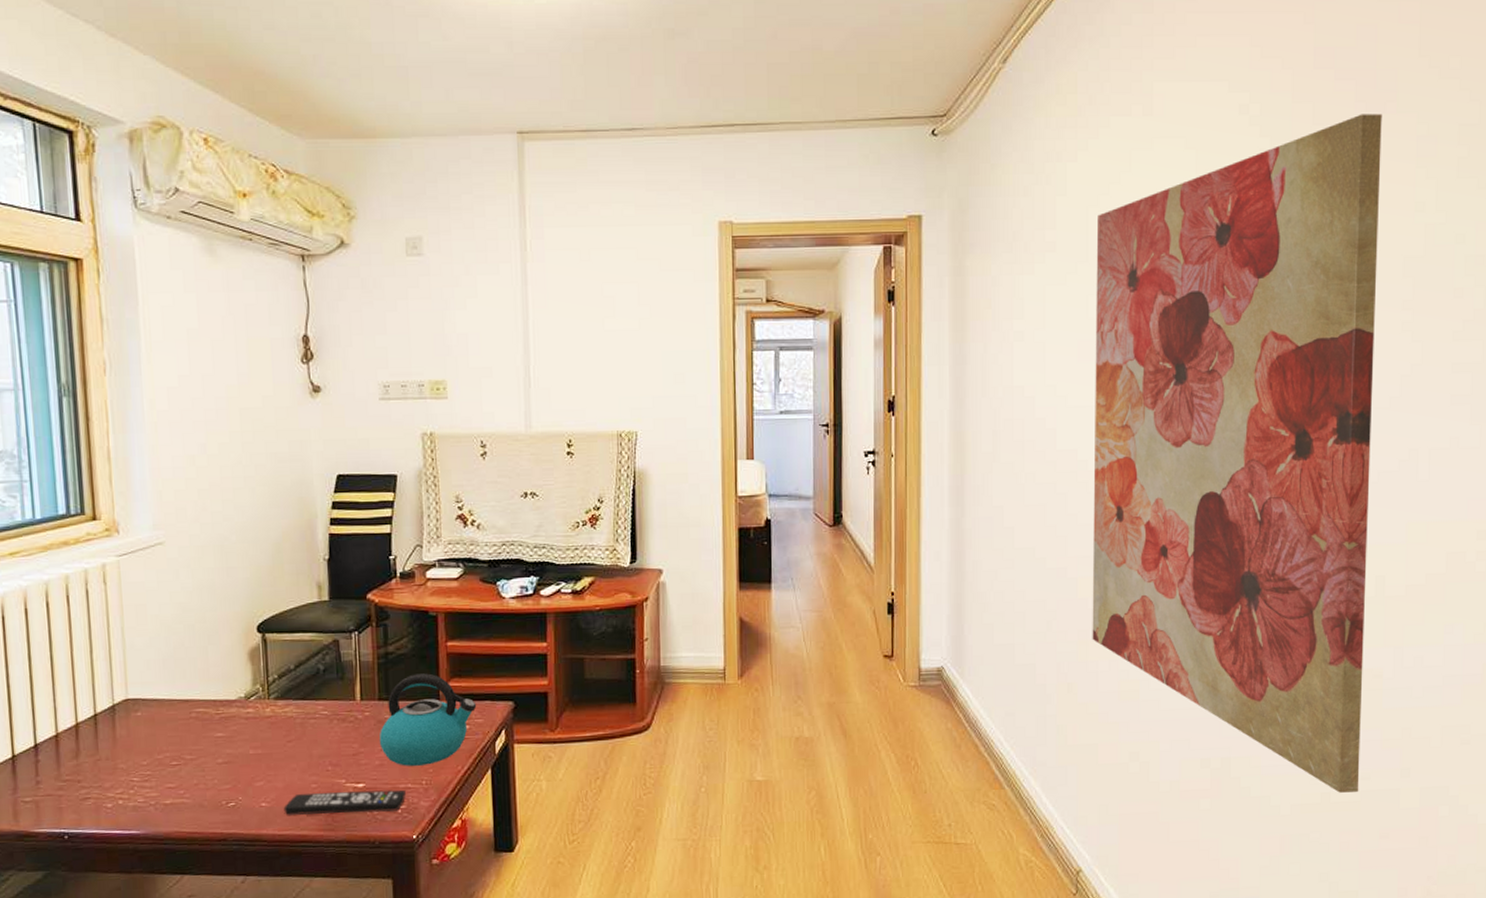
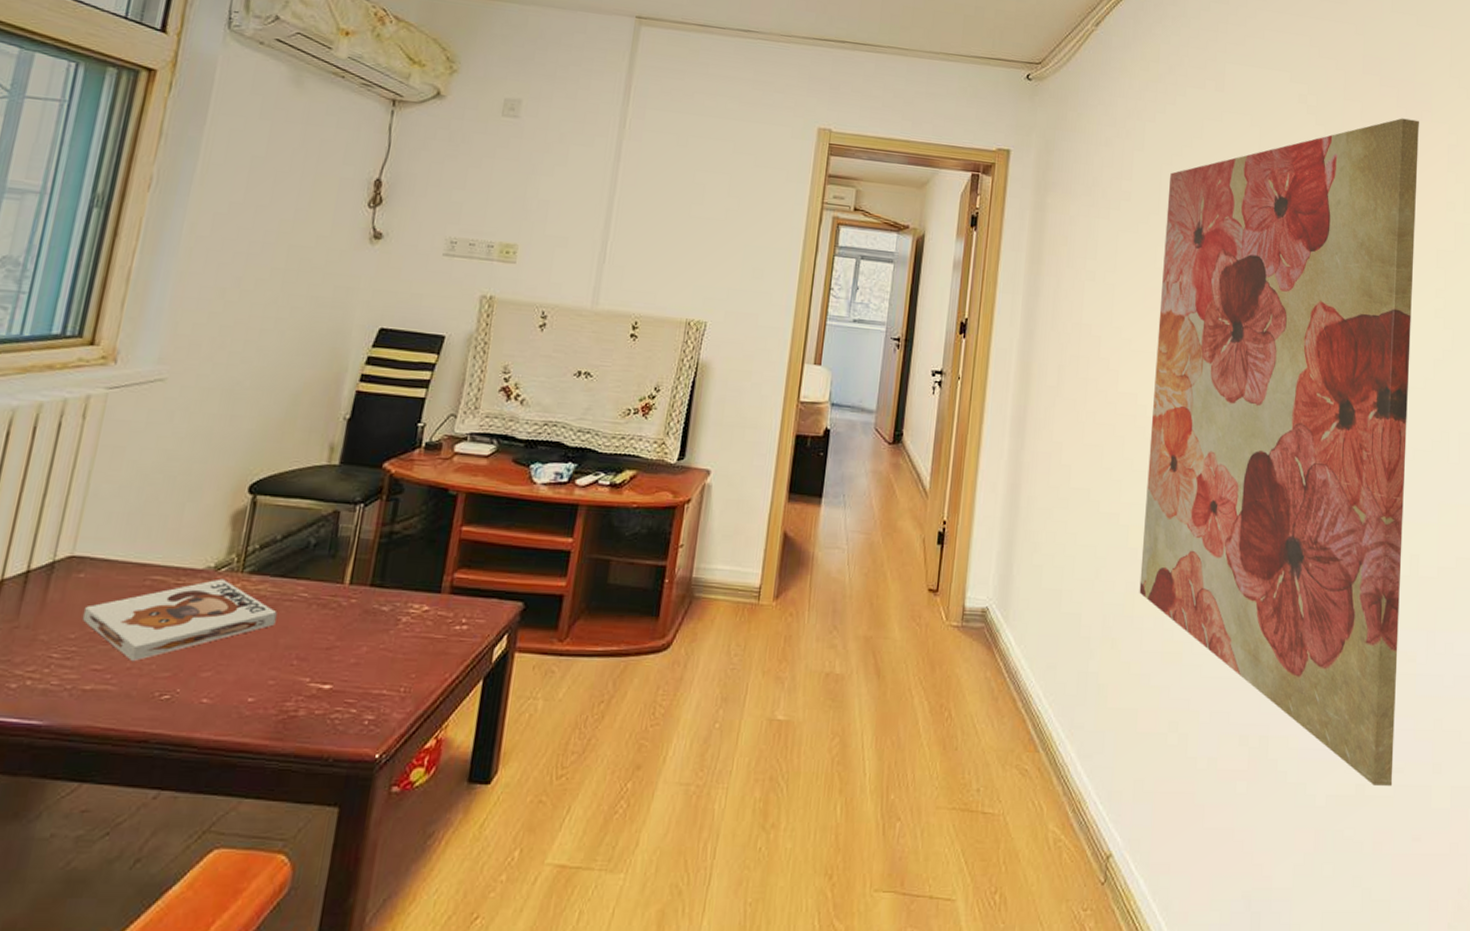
board game: none [148,706,306,778] -> present [82,578,278,661]
remote control: present [283,789,406,815] -> none [227,690,378,722]
kettle: present [379,673,477,766] -> none [359,559,482,669]

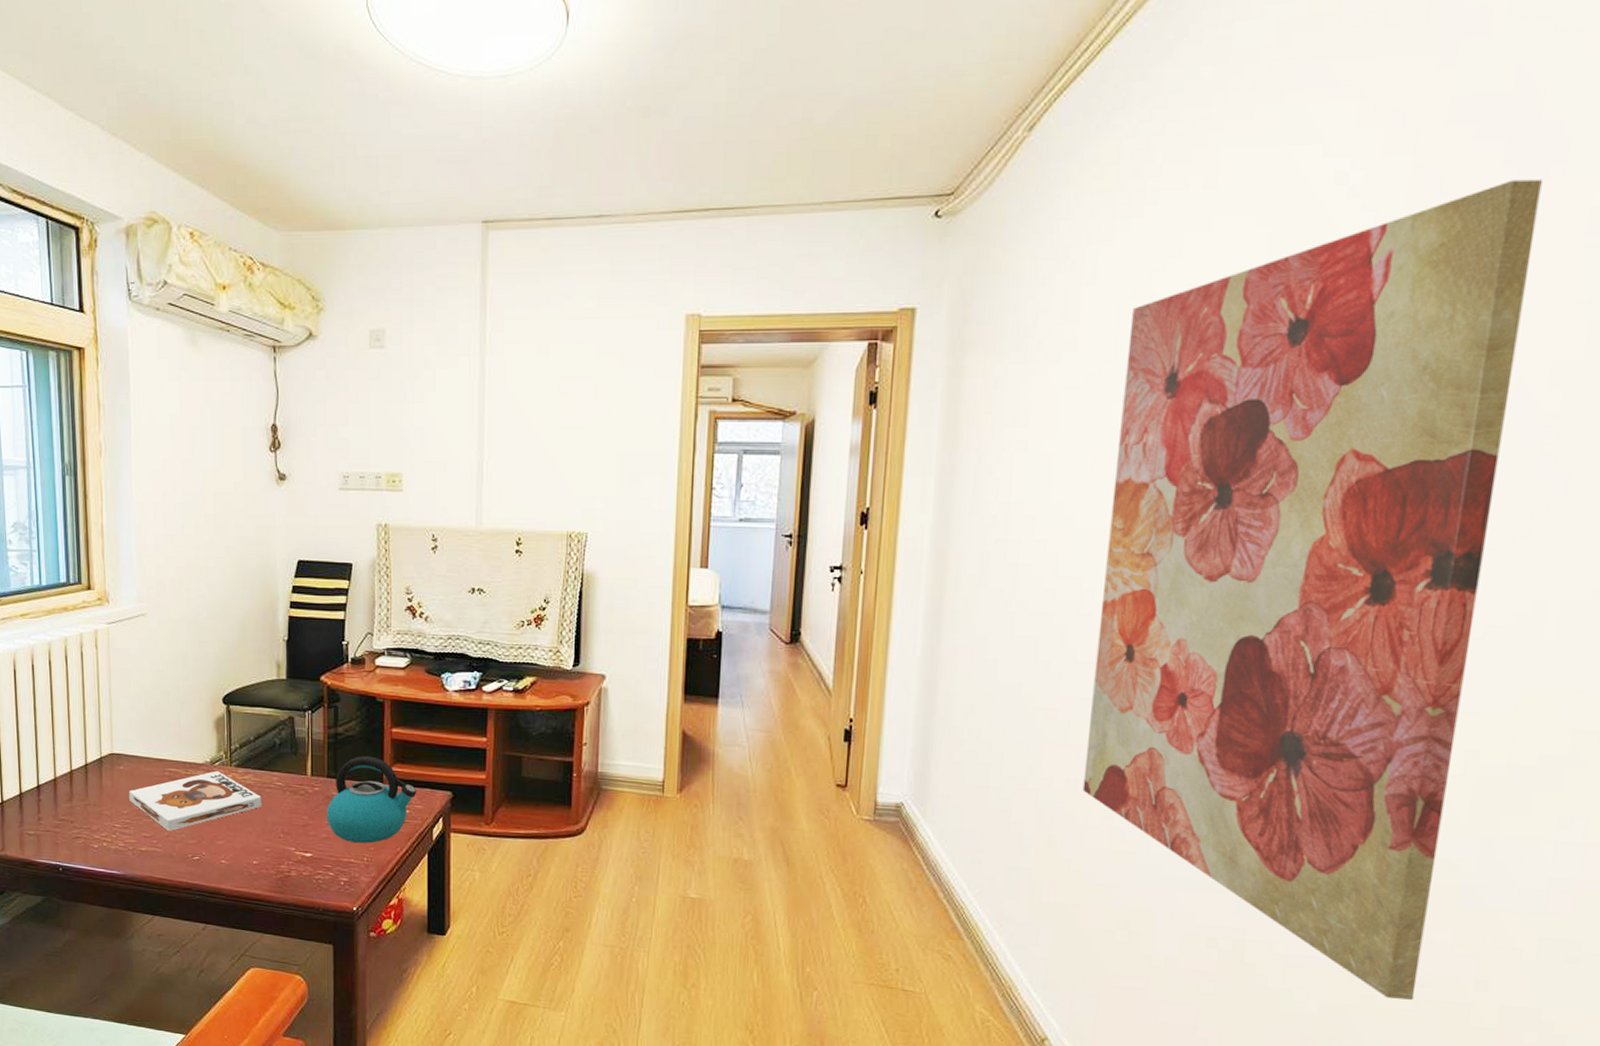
kettle: none [359,559,482,669] -> present [326,756,417,843]

